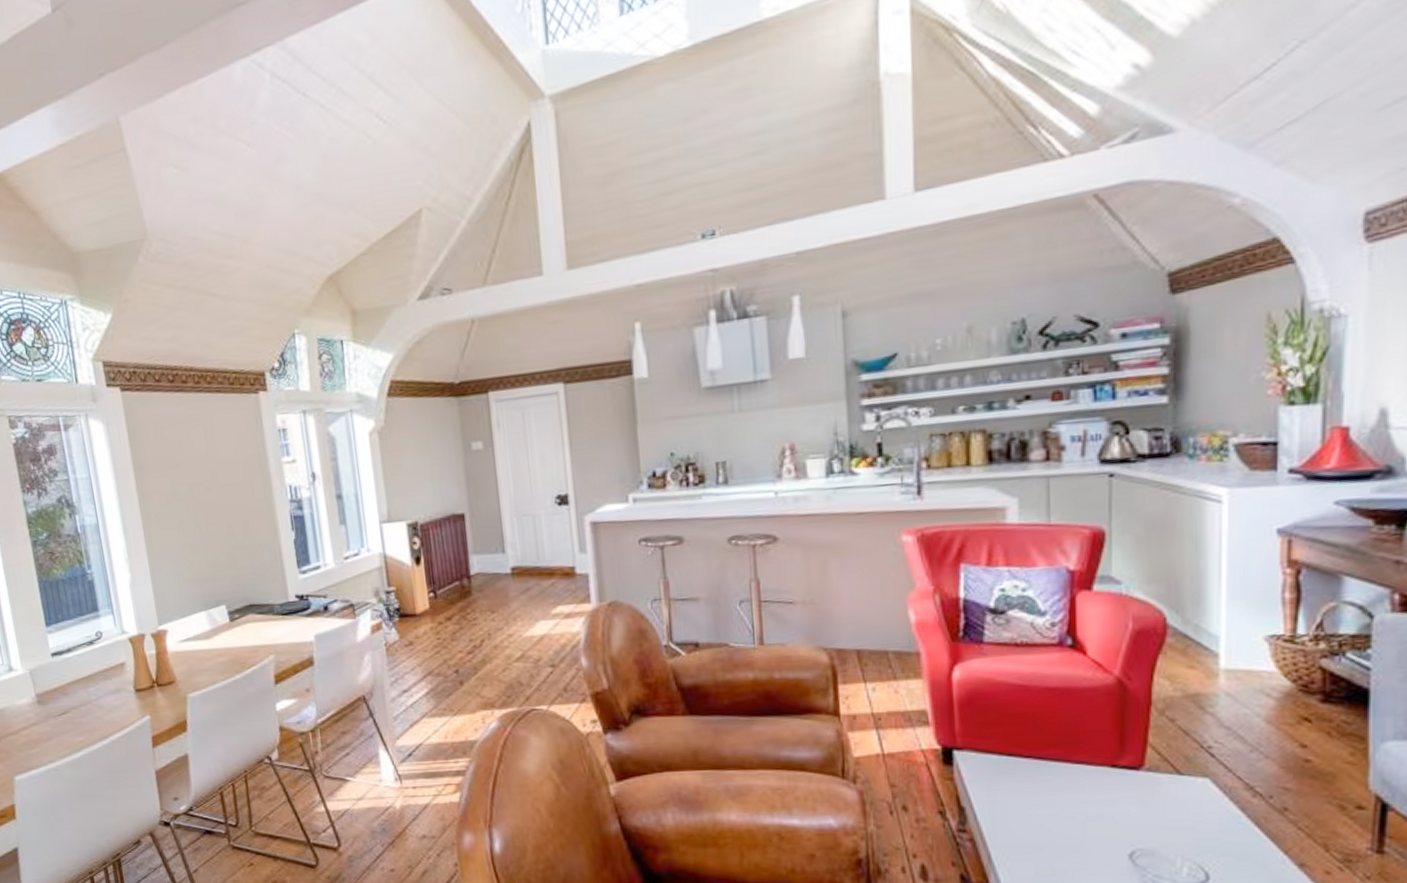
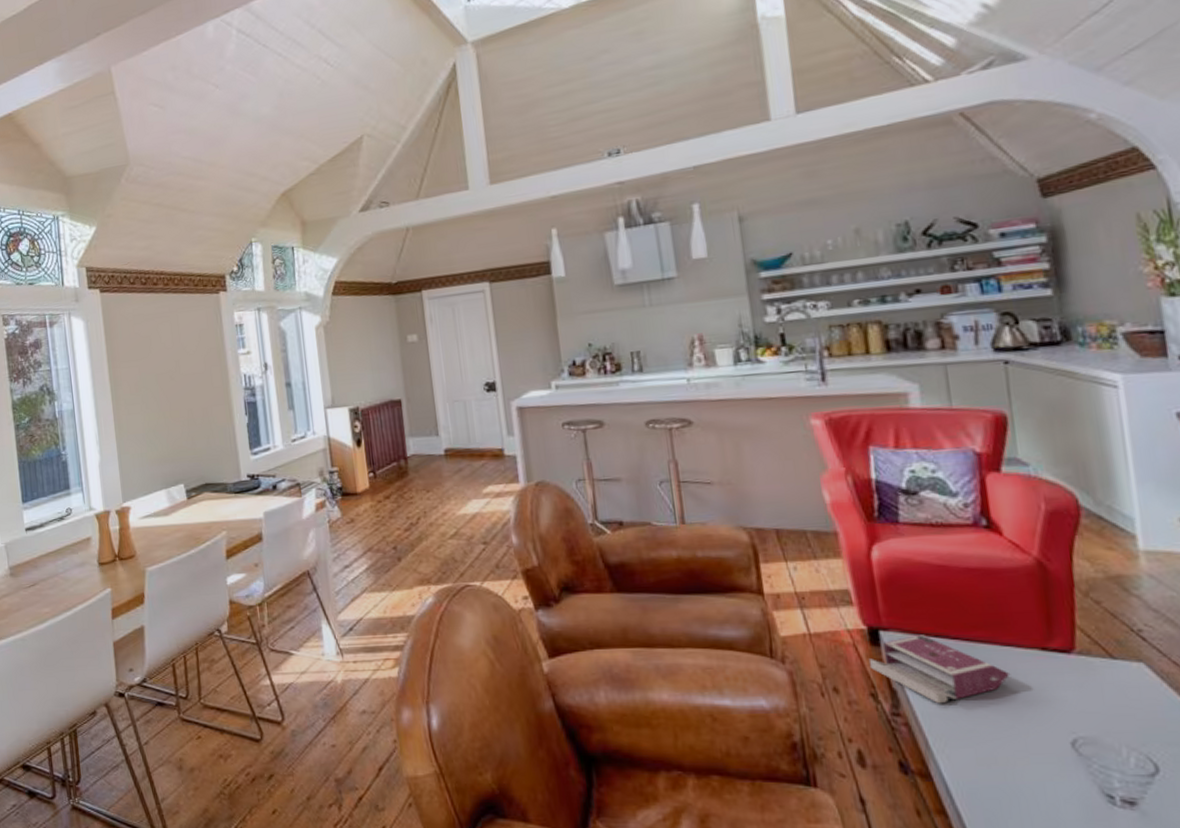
book: none [940,754,1079,820] -> present [868,635,1011,704]

